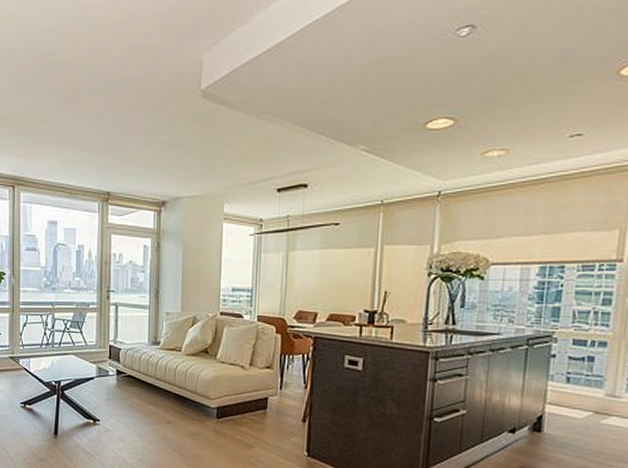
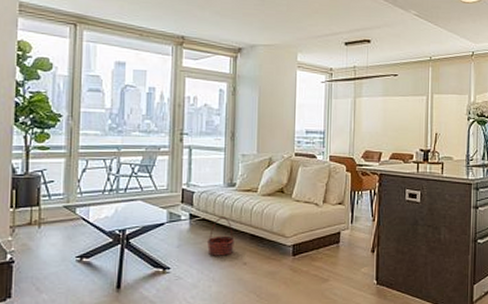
basket: none [132,374,159,413] -> present [206,216,235,256]

